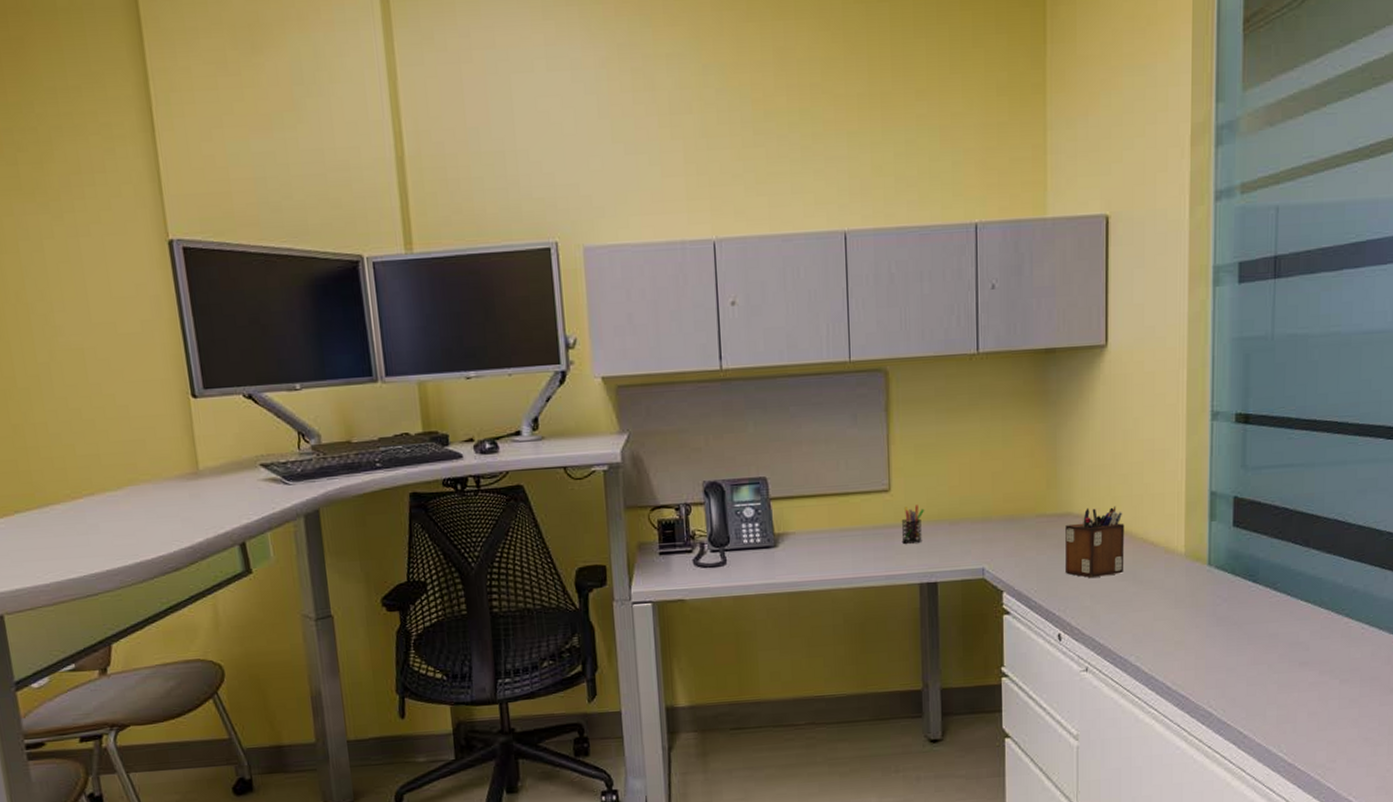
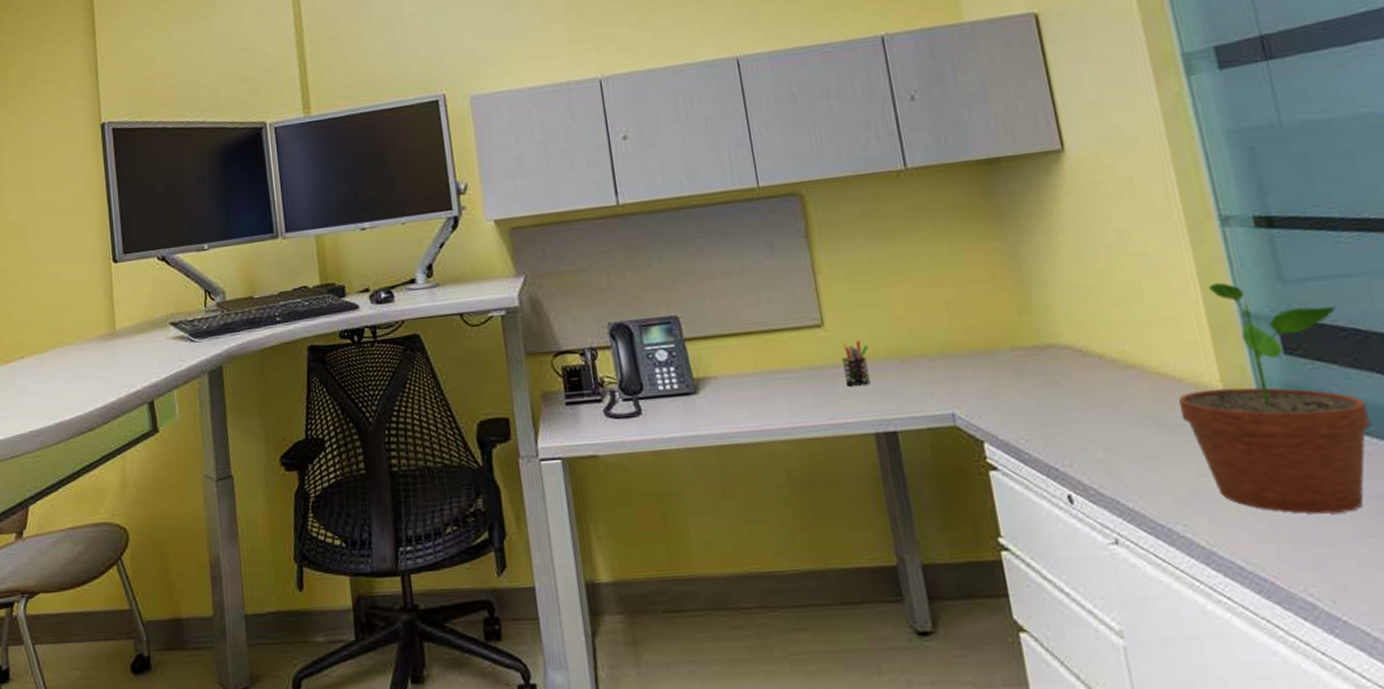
desk organizer: present [1065,505,1125,578] -> none [1051,333,1141,423]
potted plant: none [1151,467,1279,648] -> present [1178,282,1371,515]

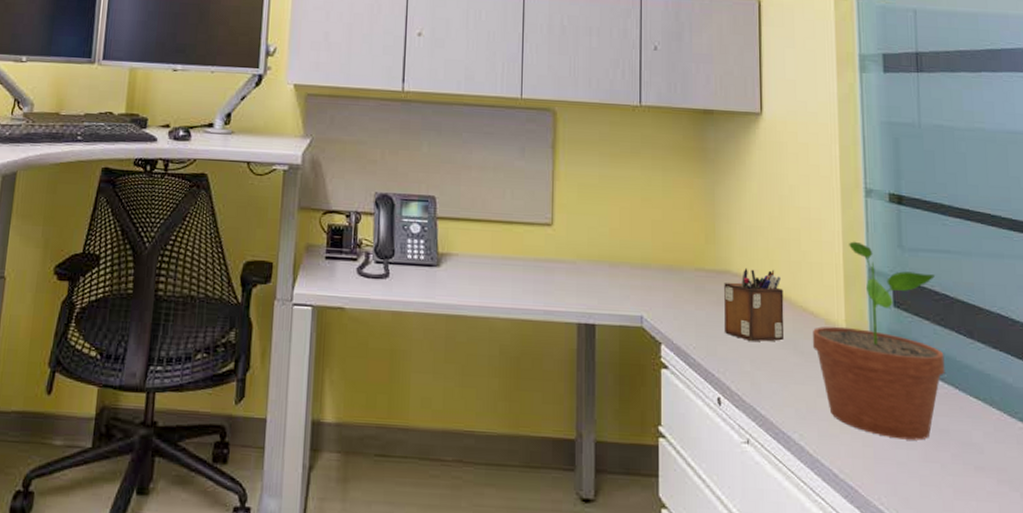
pen holder: present [841,340,871,387] -> none [561,242,586,281]
desk organizer: none [1051,333,1141,423] -> present [724,267,785,342]

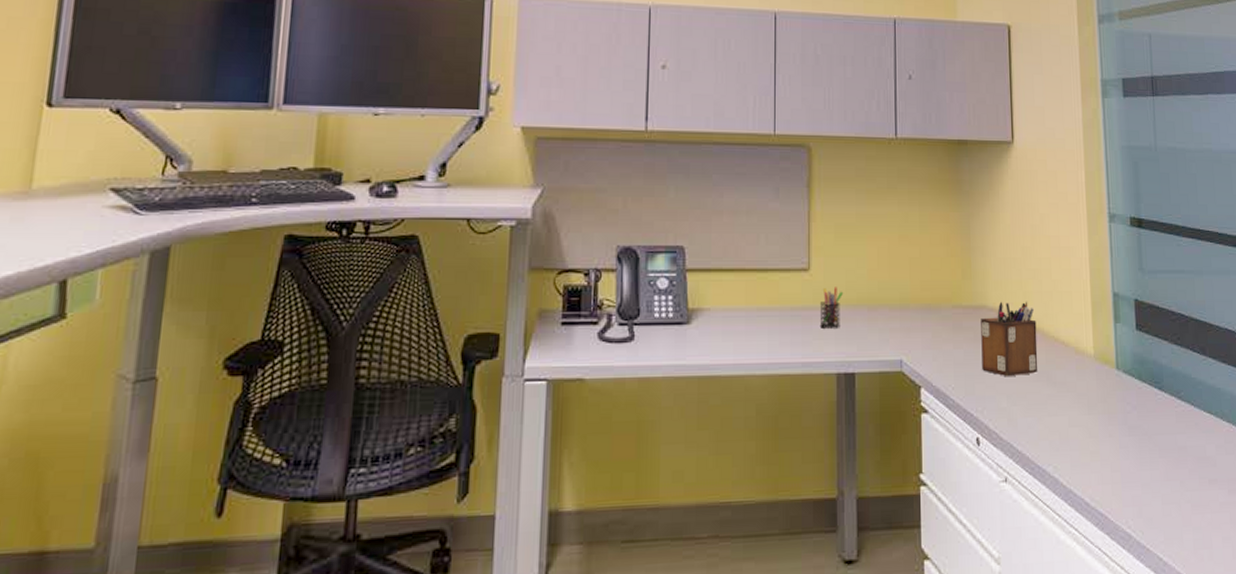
pen holder: none [561,242,586,281] -> present [819,287,844,328]
potted plant: present [812,241,945,441] -> none [1063,267,1182,461]

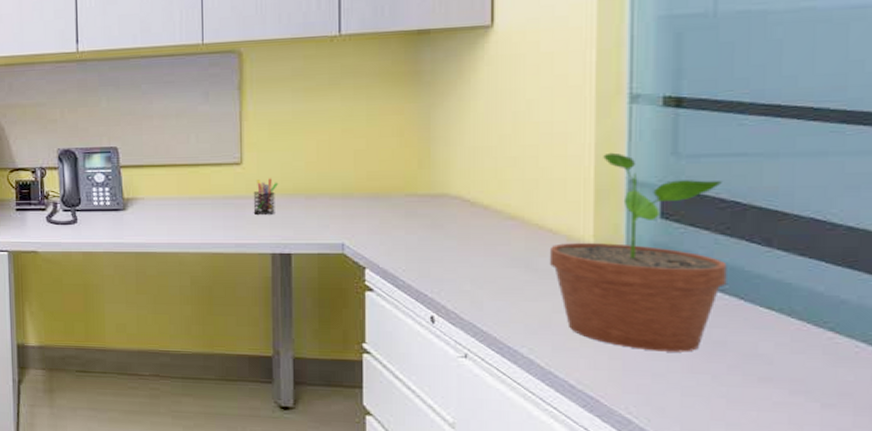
desk organizer: present [981,301,1038,376] -> none [440,189,514,261]
potted plant: none [1063,267,1182,461] -> present [549,152,727,352]

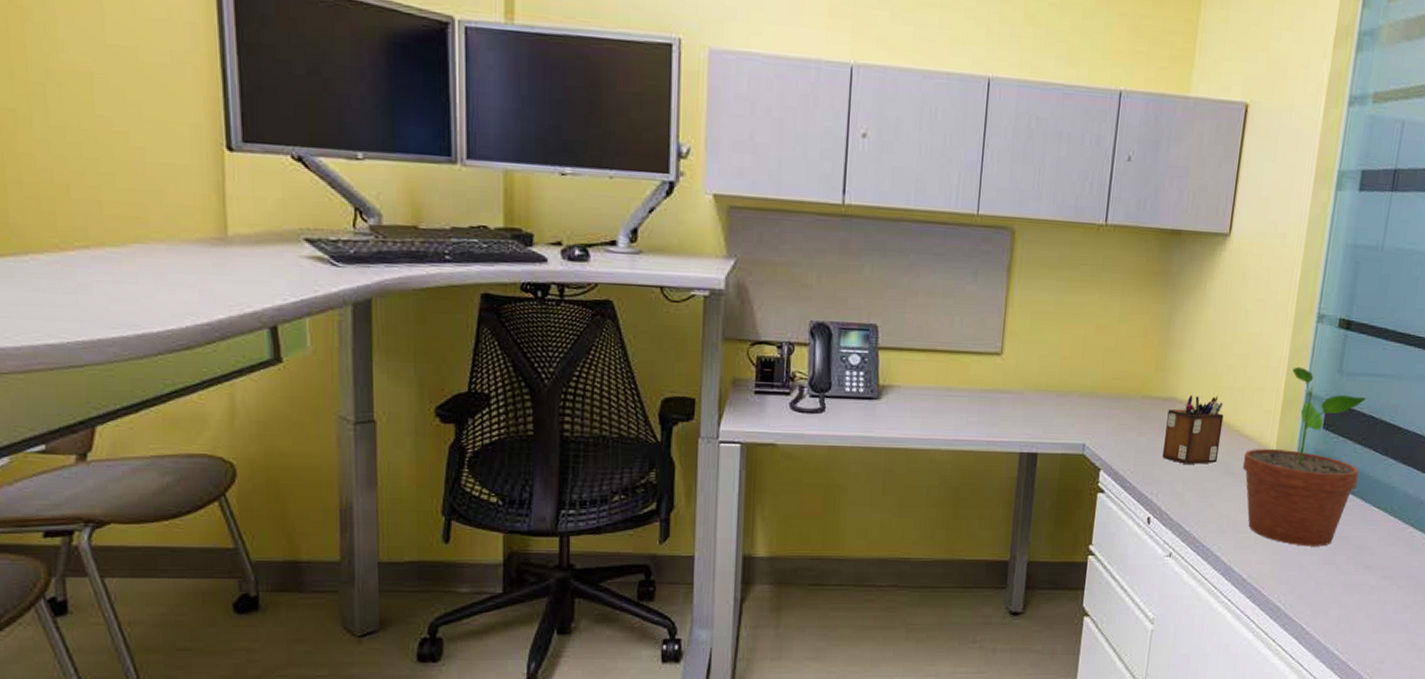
pen holder: present [253,178,279,215] -> none [1007,372,1035,411]
desk organizer: none [440,189,514,261] -> present [1162,394,1224,464]

